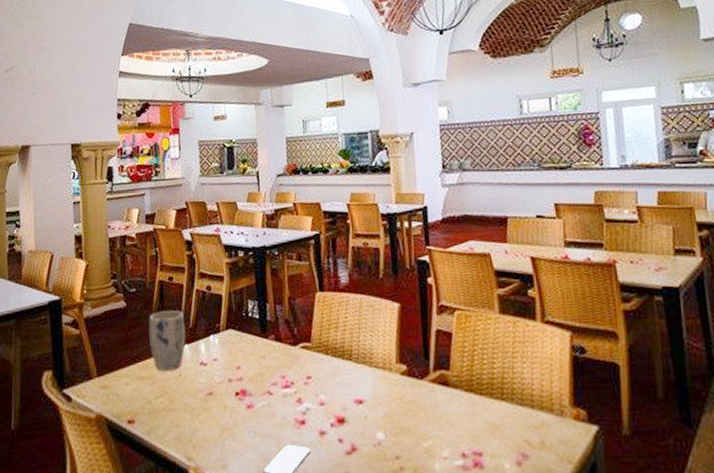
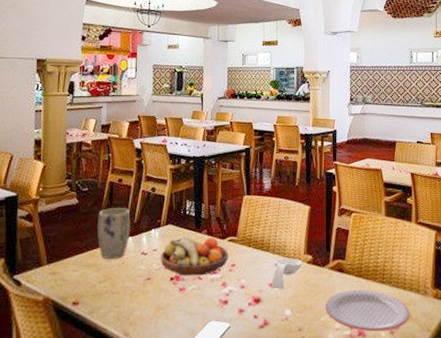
fruit bowl: none [221,342,303,391] -> present [160,235,229,276]
spoon rest: none [357,368,396,407] -> present [272,258,303,289]
plate: none [427,408,543,462] -> present [325,289,410,332]

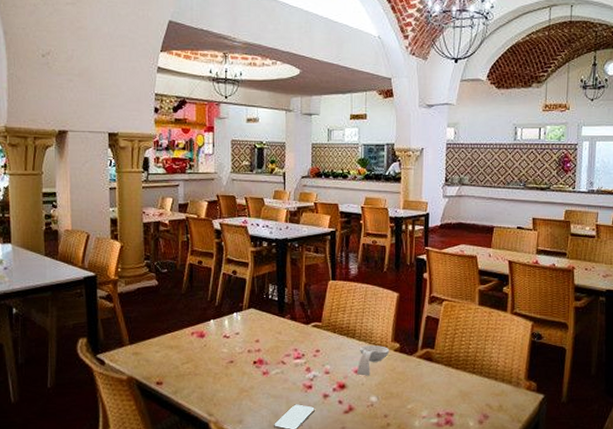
plant pot: present [97,208,131,259] -> none [178,290,212,341]
fruit bowl: present [160,235,229,276] -> none [242,320,313,360]
plate: present [325,289,410,332] -> none [412,379,501,421]

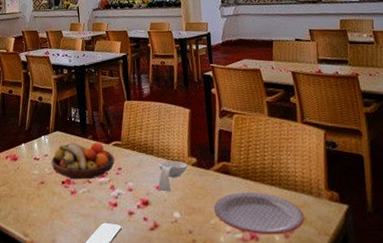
fruit bowl: none [242,320,313,360] -> present [51,141,115,180]
plate: none [412,379,501,421] -> present [213,192,305,235]

